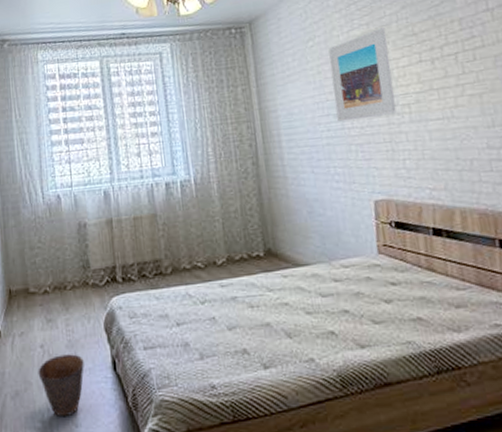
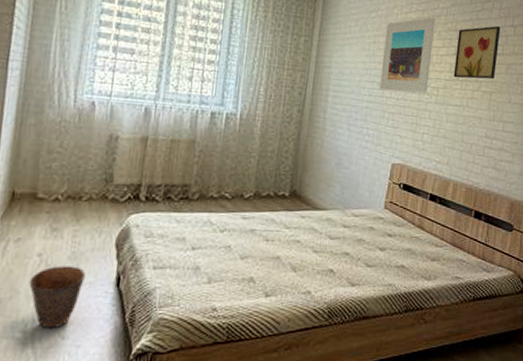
wall art: none [417,15,481,88] -> present [453,26,501,80]

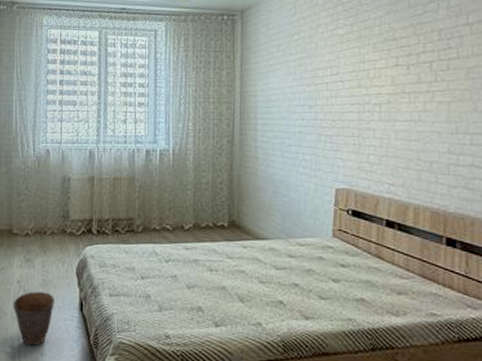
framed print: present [379,16,436,94] -> none [311,29,369,113]
wall art: present [453,26,501,80] -> none [397,27,452,91]

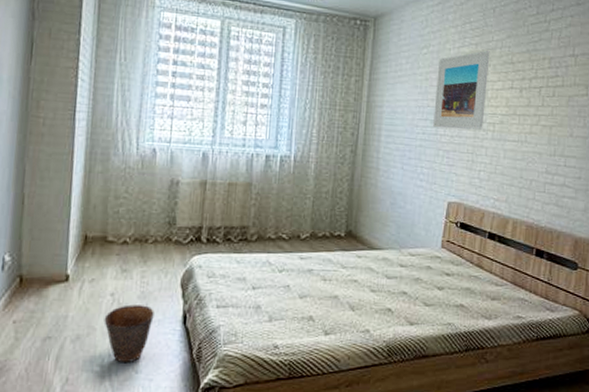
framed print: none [311,29,369,113] -> present [433,50,490,130]

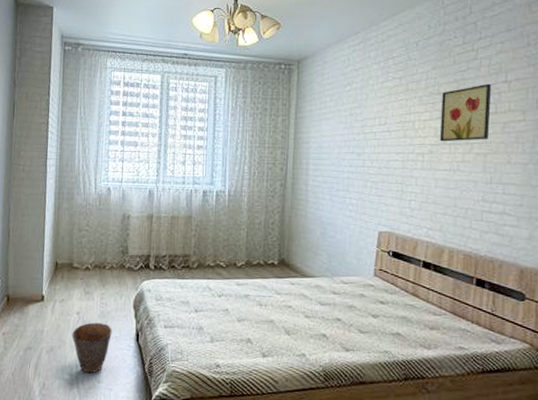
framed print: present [433,50,490,130] -> none [360,82,415,161]
wall art: none [510,56,560,113] -> present [439,83,492,142]

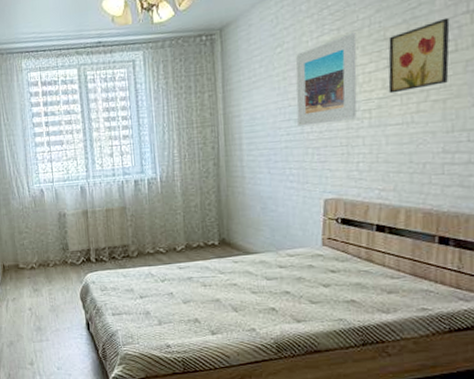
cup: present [72,322,112,374] -> none [27,316,64,362]
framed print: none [360,82,415,161] -> present [296,31,357,127]

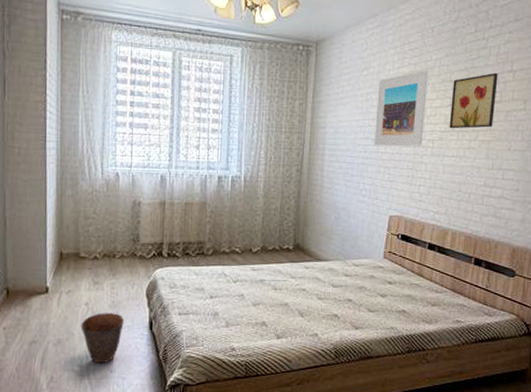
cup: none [27,316,64,362] -> present [80,313,124,364]

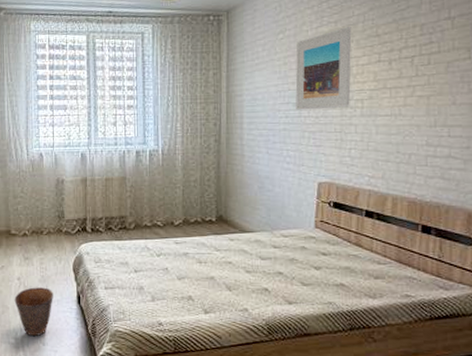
wall art: present [449,72,498,129] -> none [379,21,434,86]

